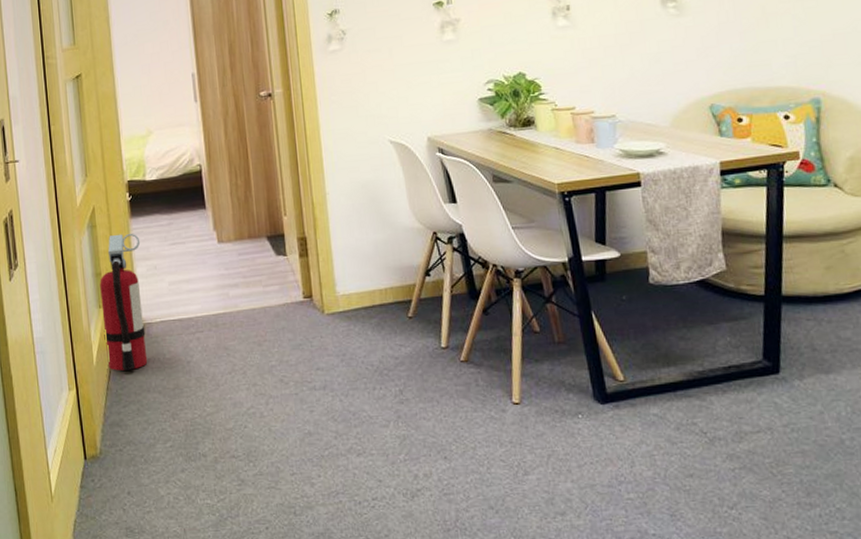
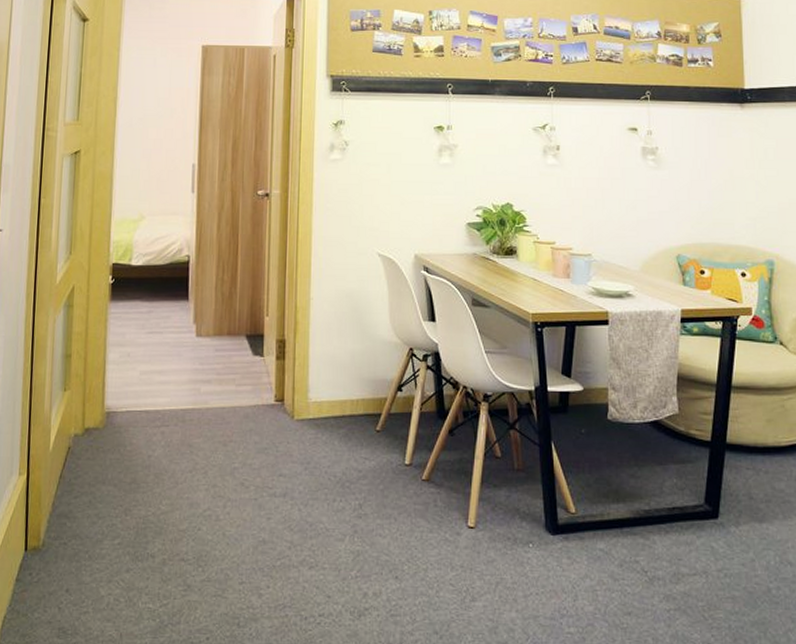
fire extinguisher: present [100,233,148,371] -> none [64,316,117,459]

